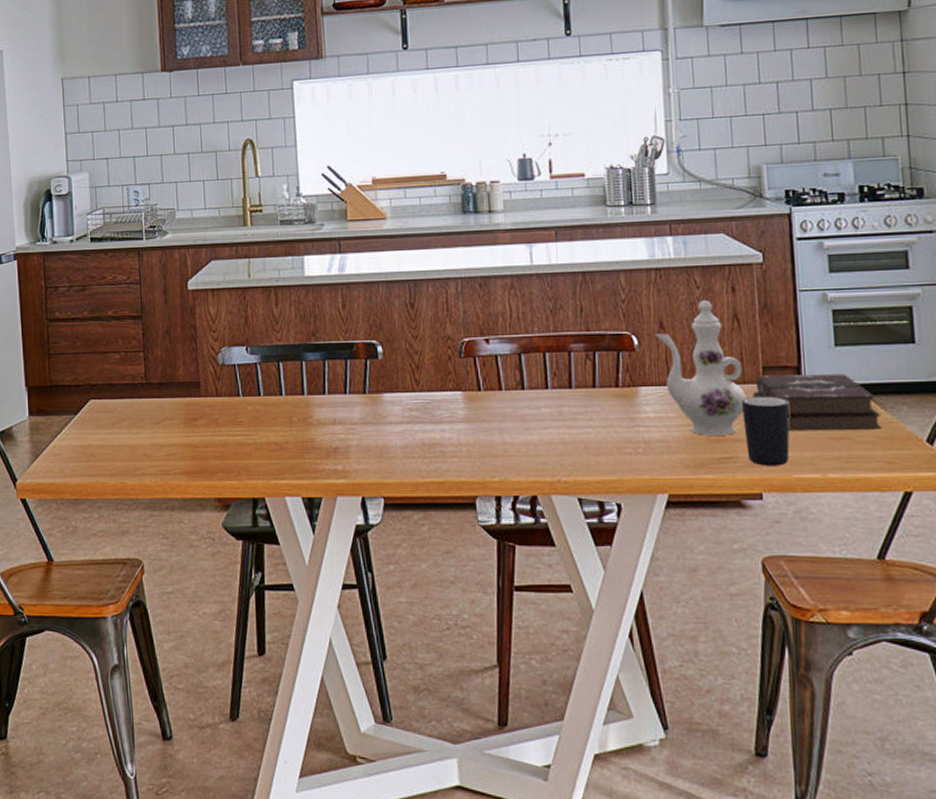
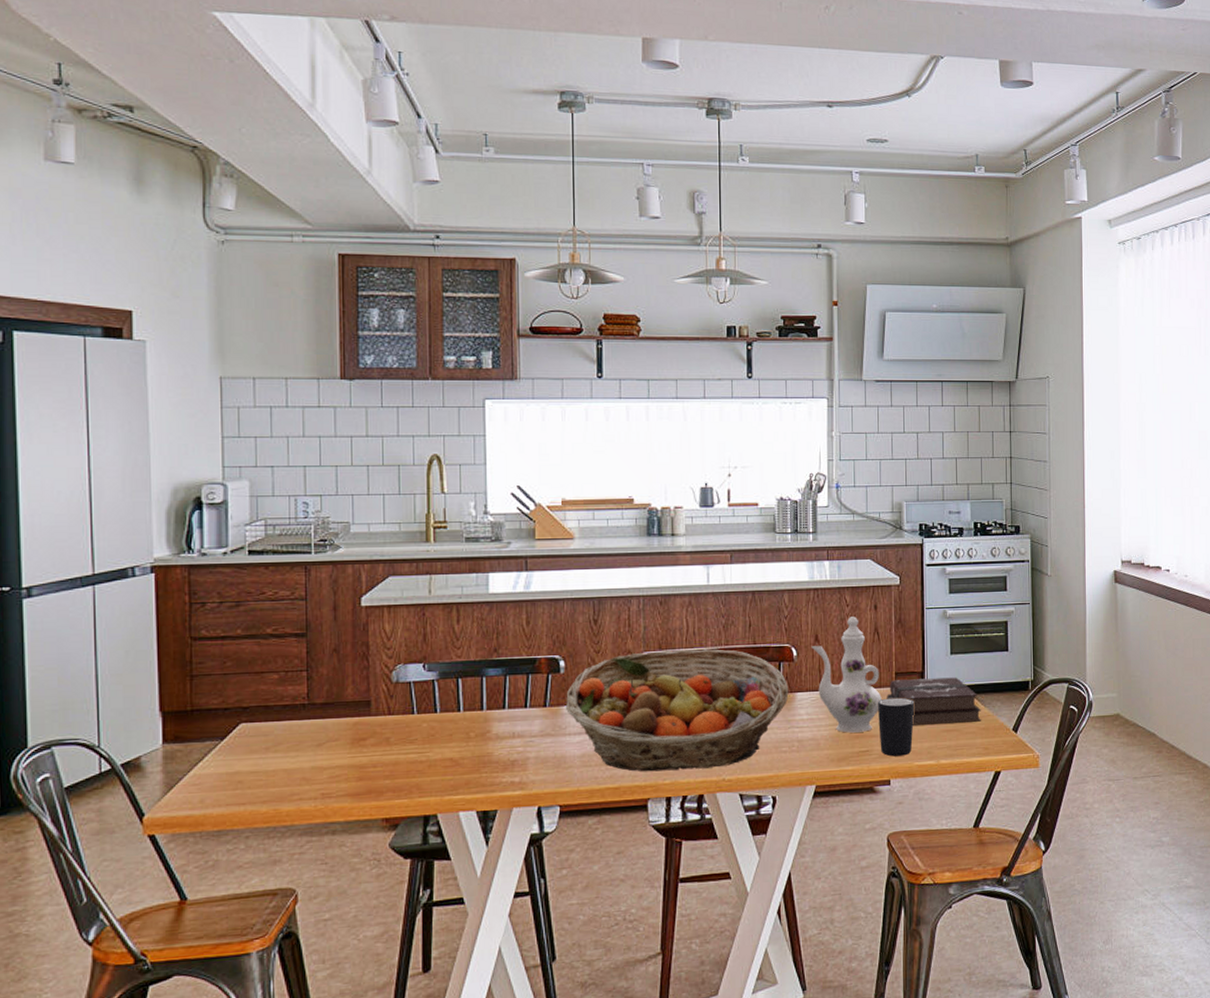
fruit basket: none [384,336,631,468] -> present [565,649,789,772]

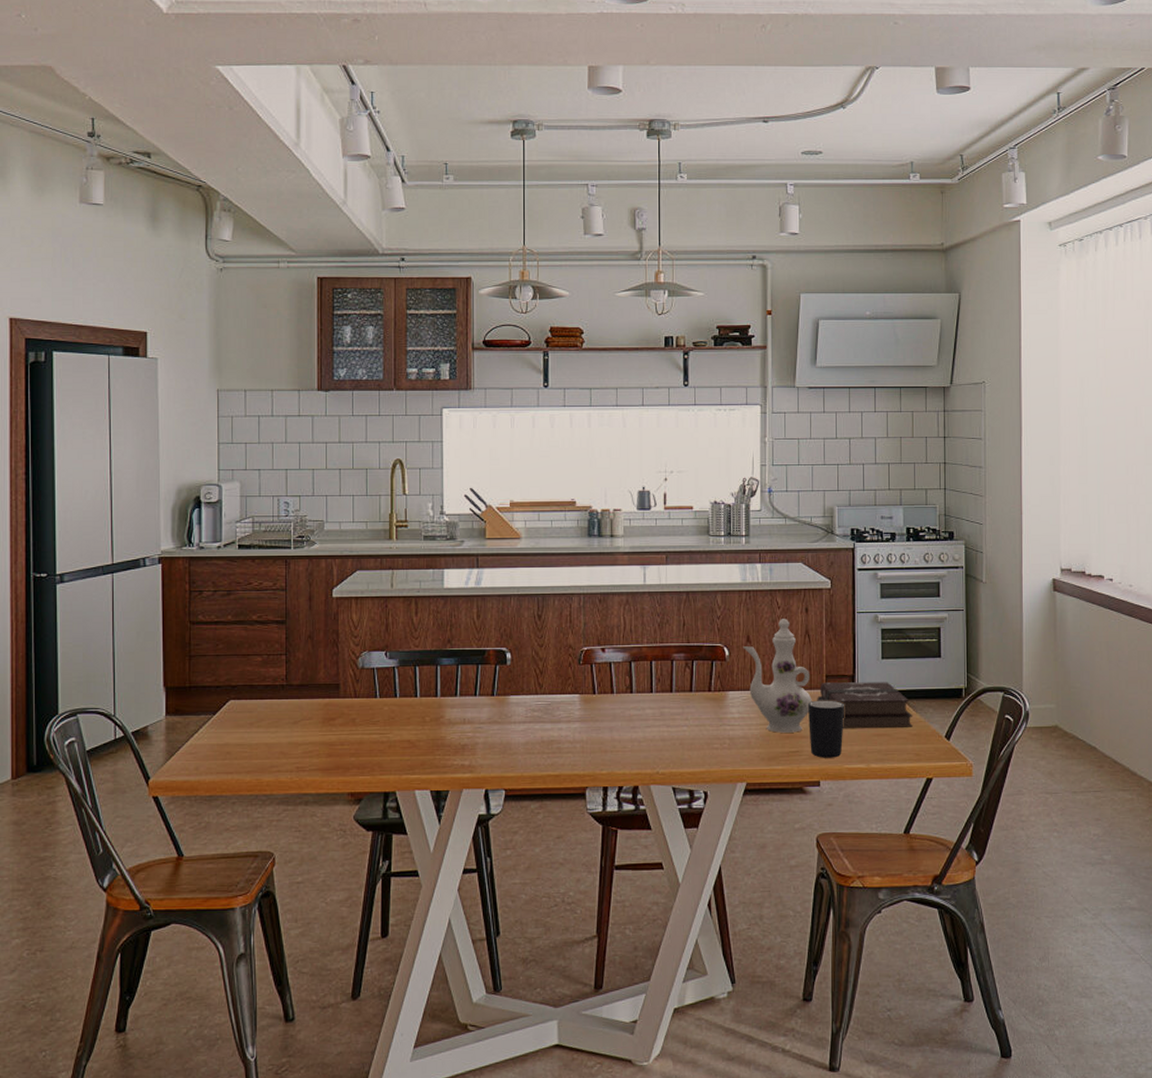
fruit basket: present [565,649,789,772] -> none [511,646,721,762]

